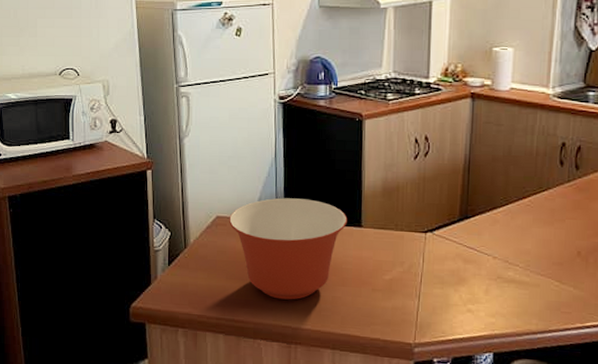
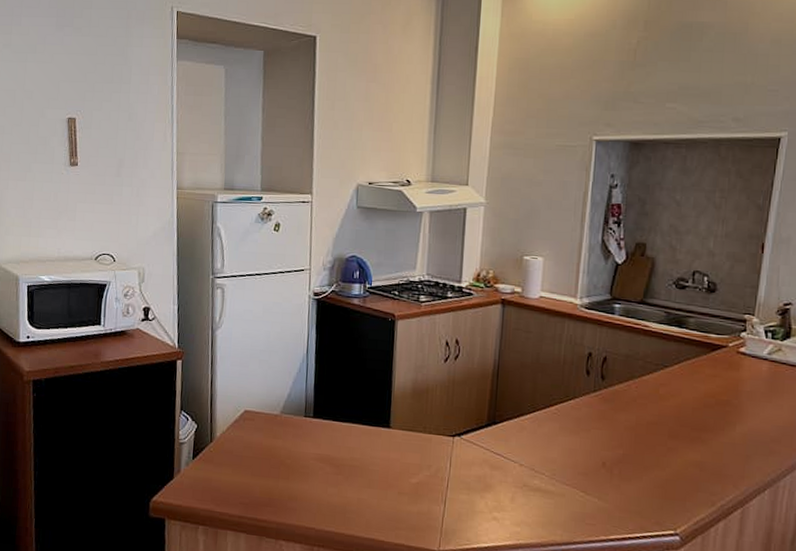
mixing bowl: present [229,198,347,300] -> none [257,394,376,501]

